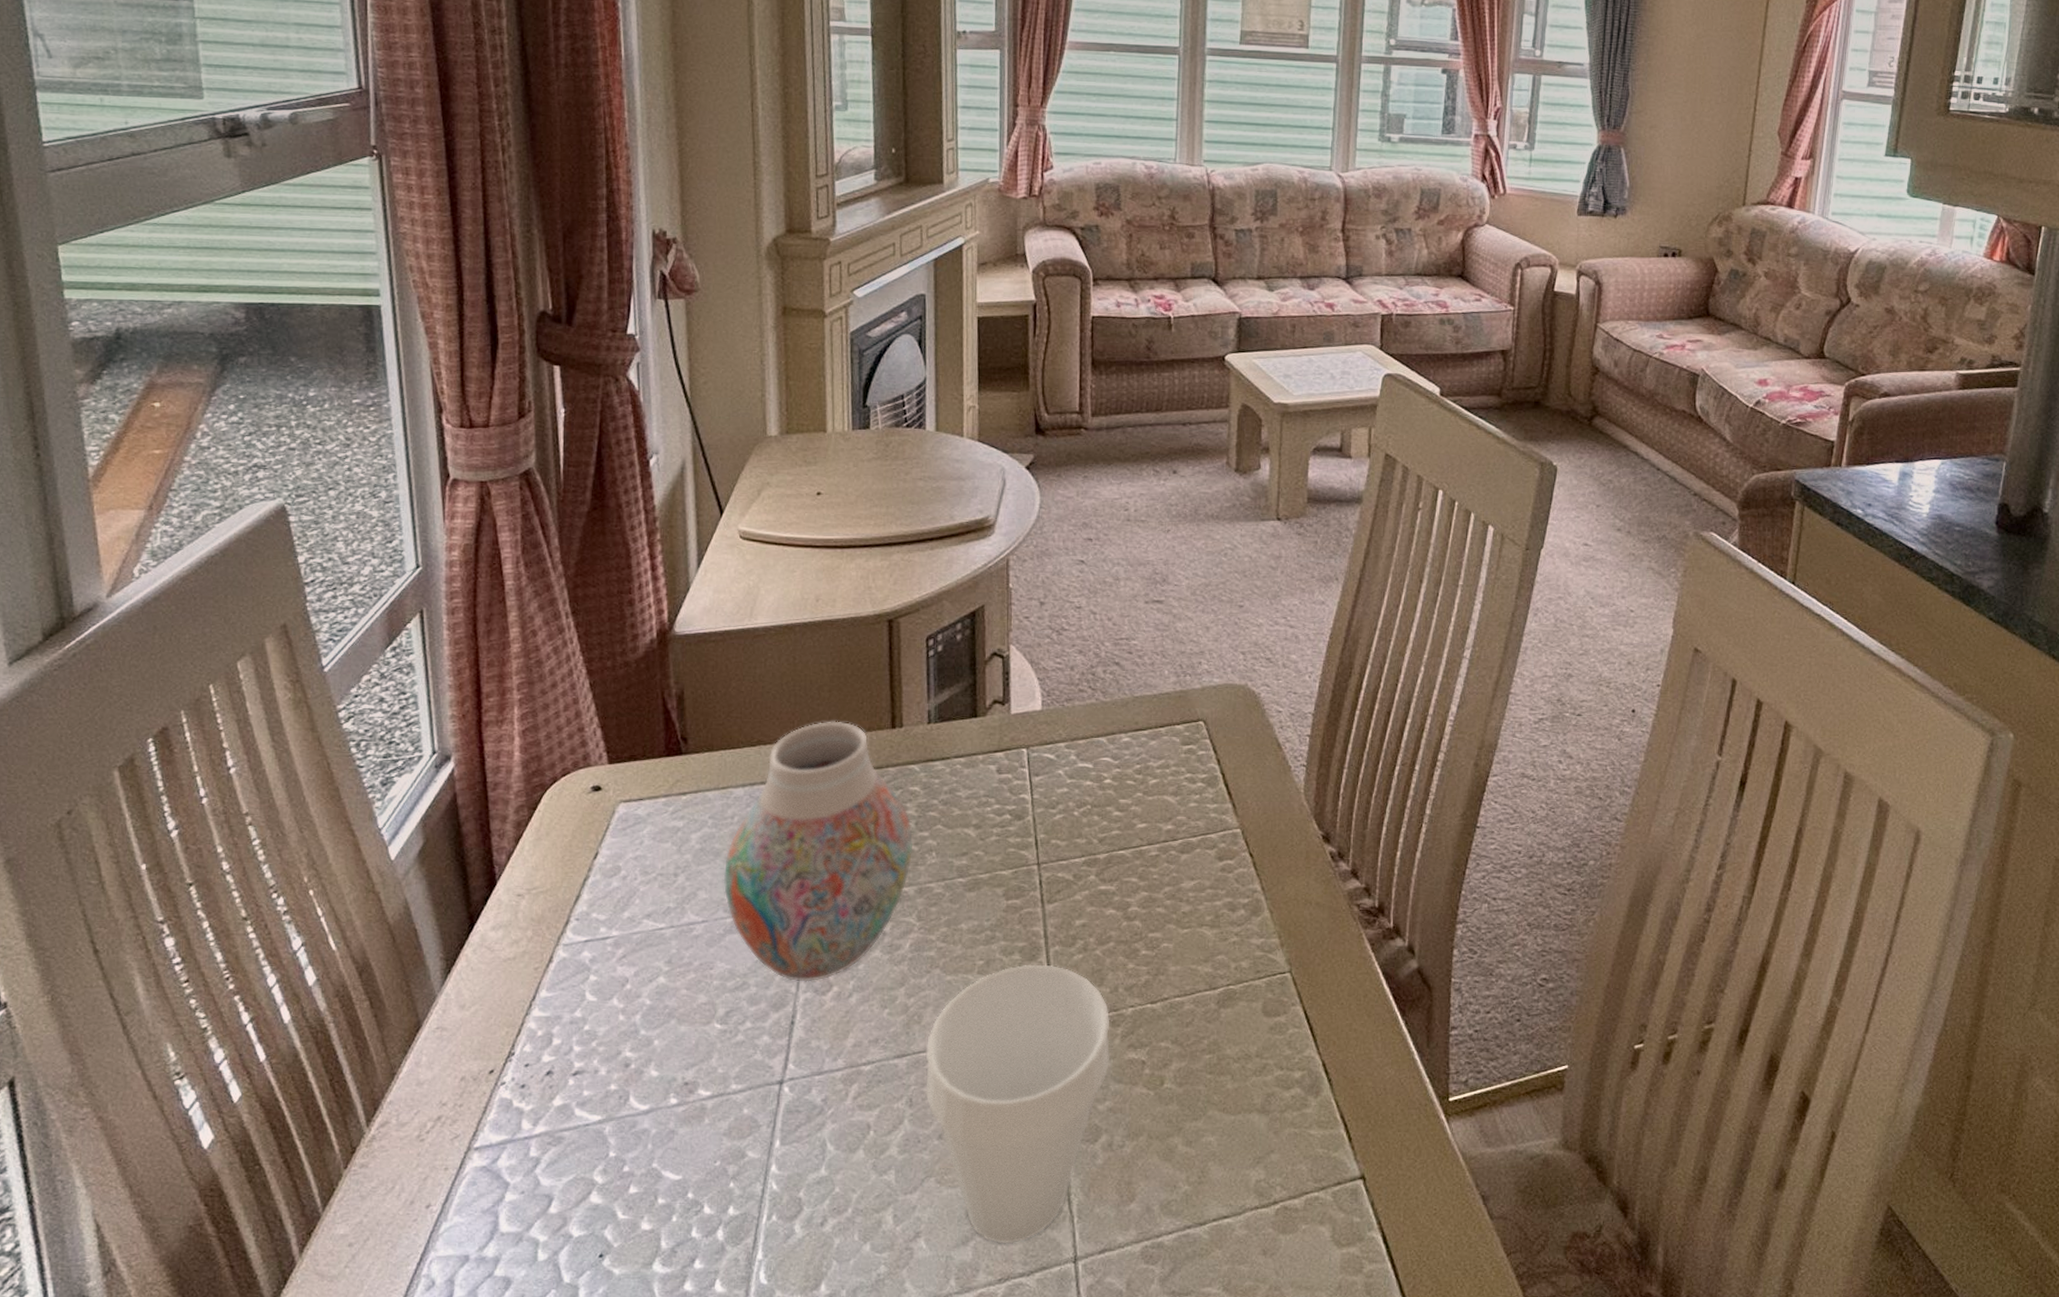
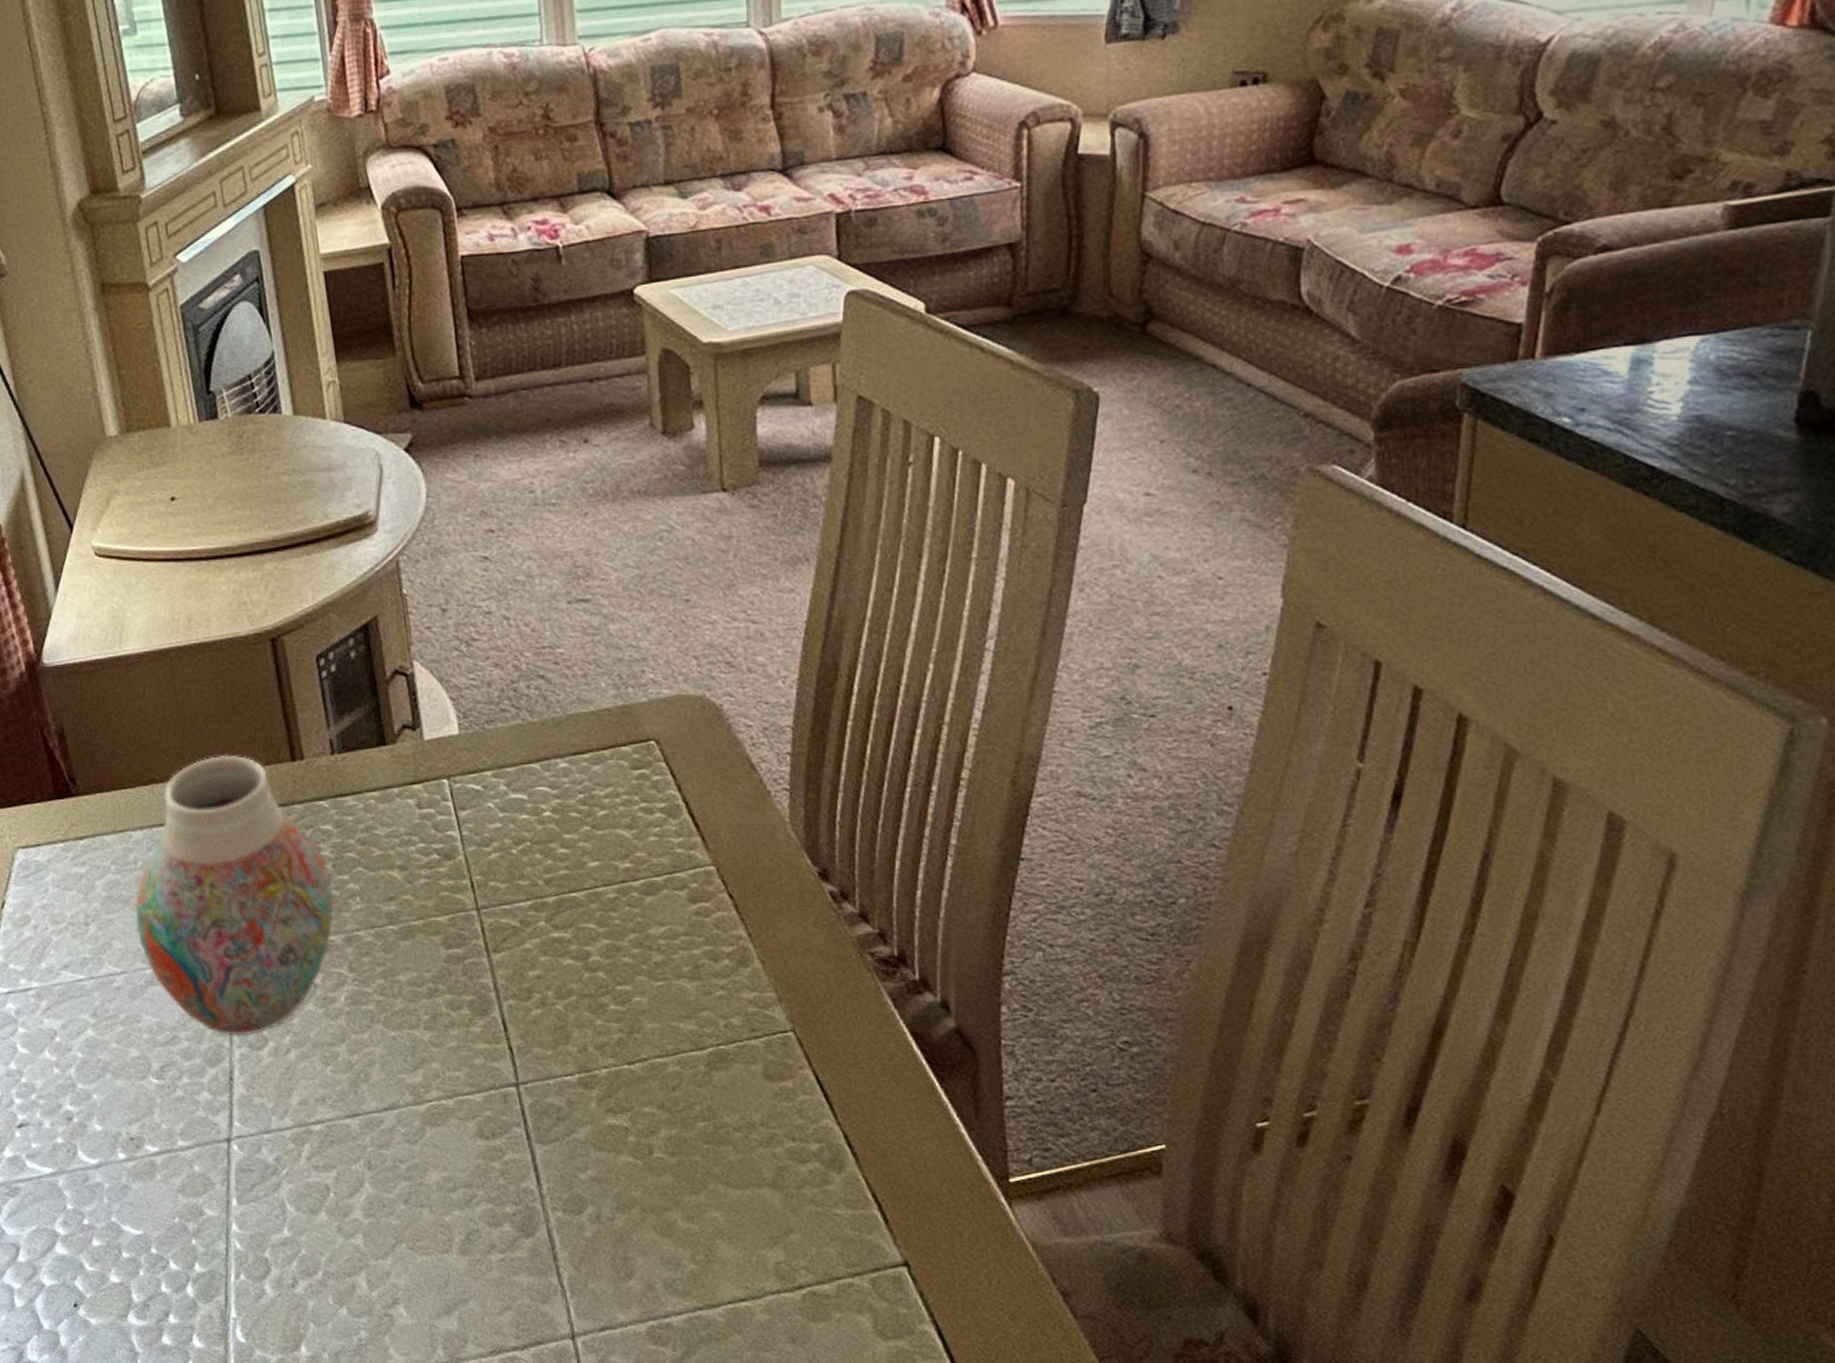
cup: present [925,964,1111,1244] -> none [378,1019,588,1316]

